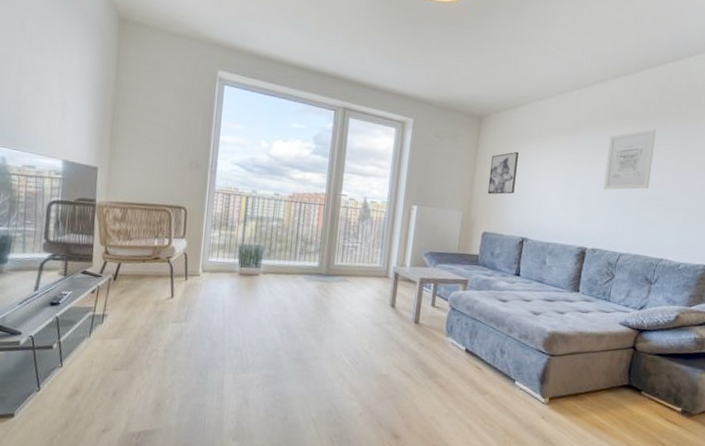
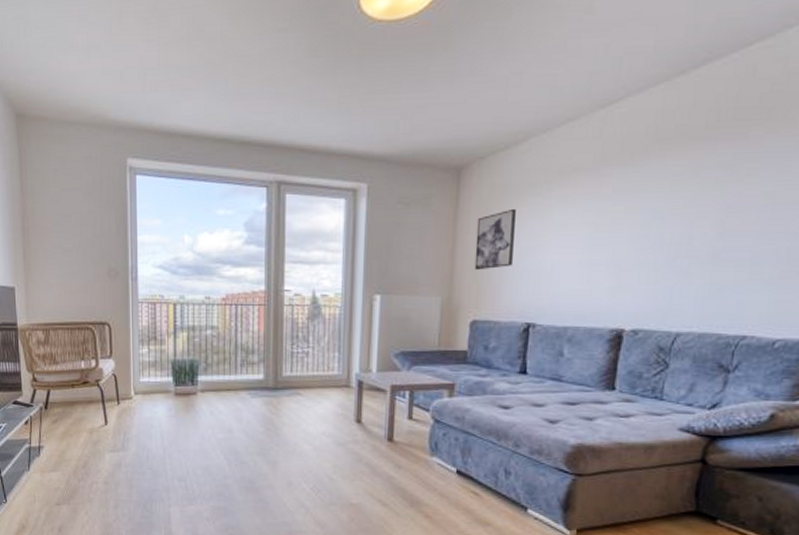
wall art: present [603,128,656,190] -> none [646,148,731,246]

